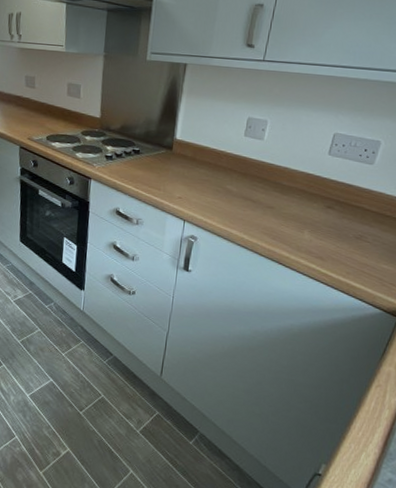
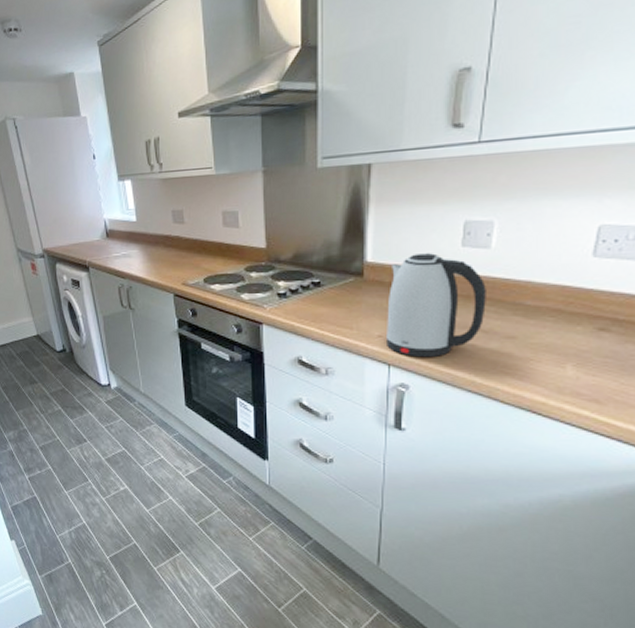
kettle: none [184,137,258,218] -> present [385,253,486,358]

